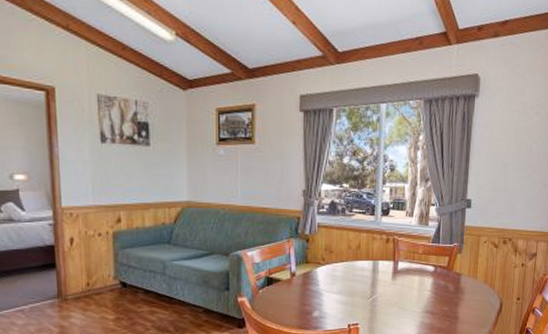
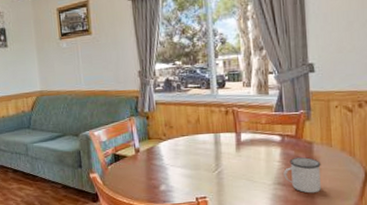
mug: none [432,288,466,322] -> present [283,157,321,194]

